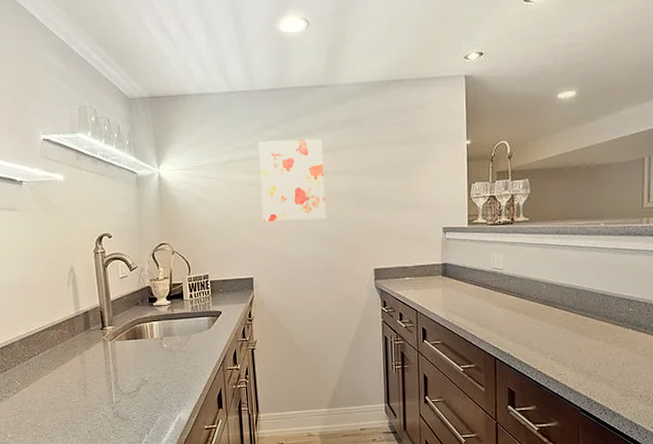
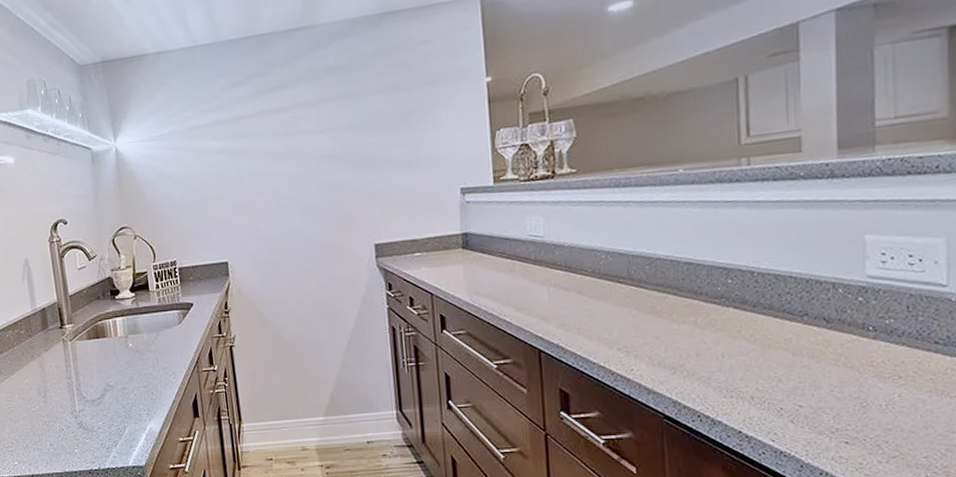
wall art: present [258,139,326,222] -> none [227,91,312,195]

